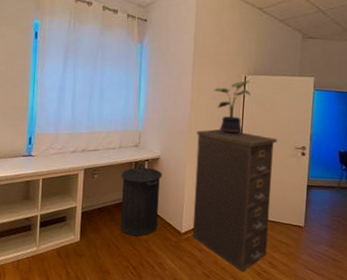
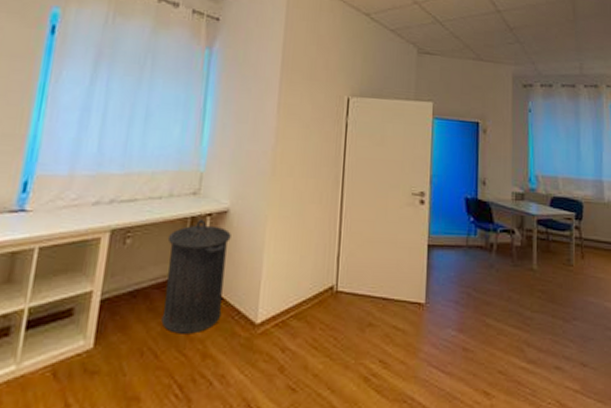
filing cabinet: present [192,129,277,273] -> none [271,168,389,380]
potted plant: present [213,80,251,136] -> none [306,104,355,178]

